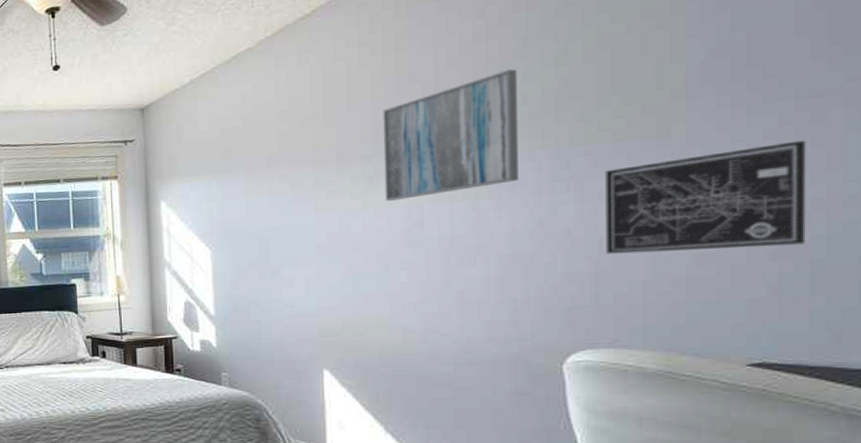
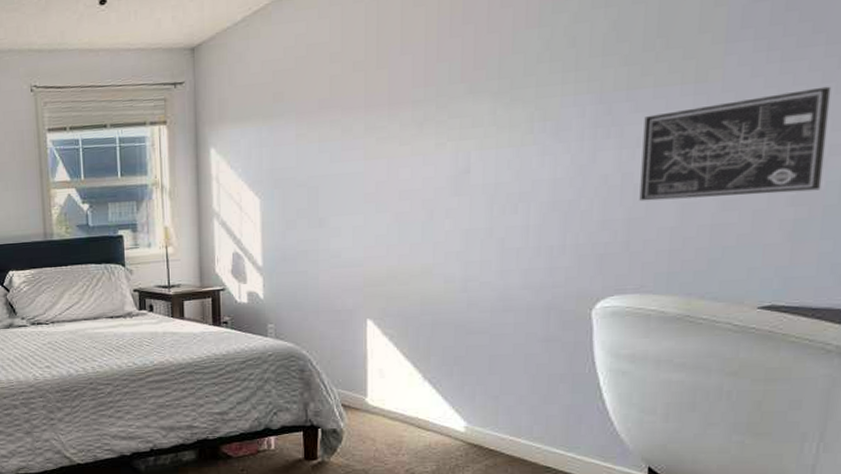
wall art: present [383,69,518,202] -> none [433,10,568,148]

